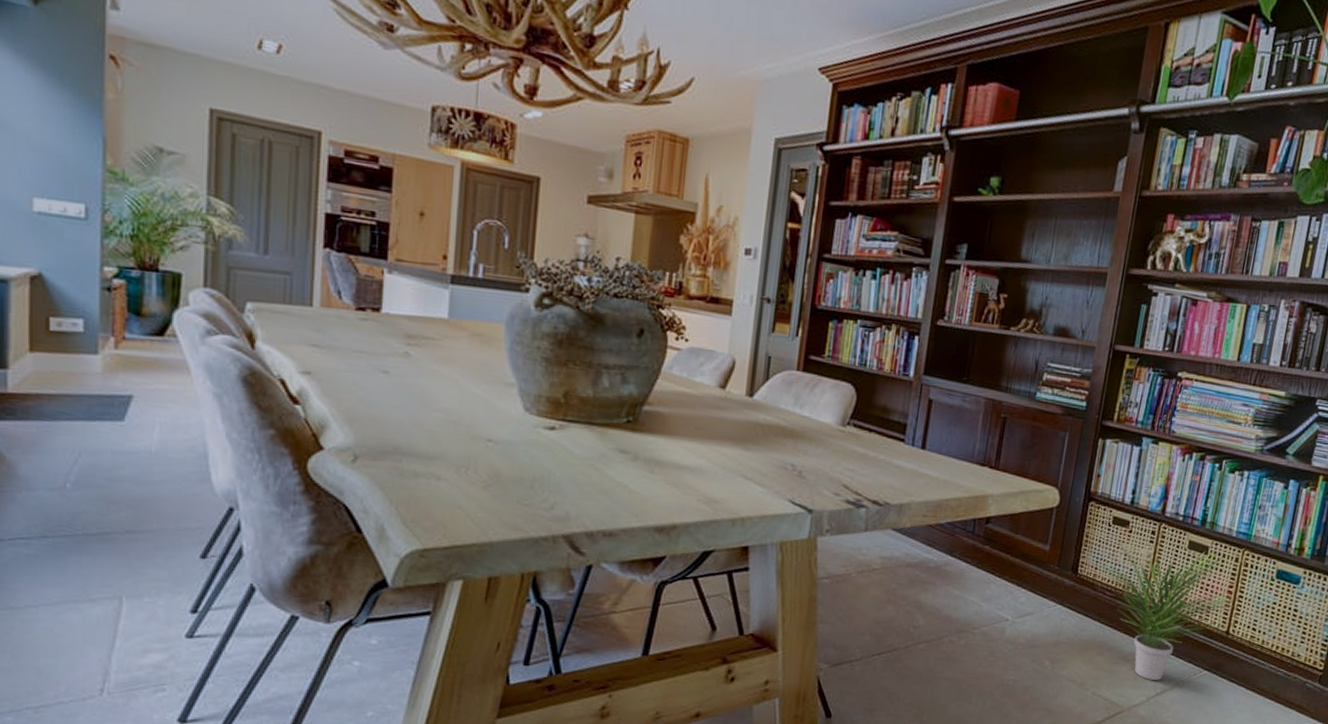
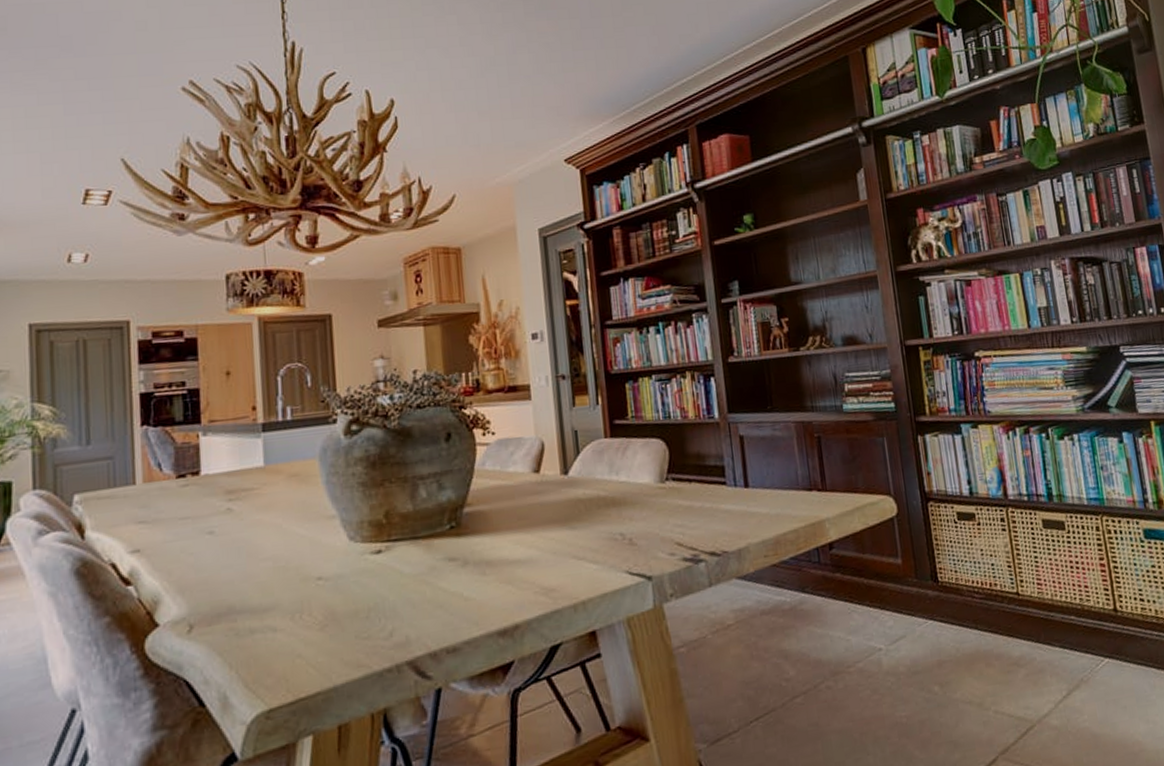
potted plant: present [1102,537,1235,681] -> none [962,524,1112,683]

